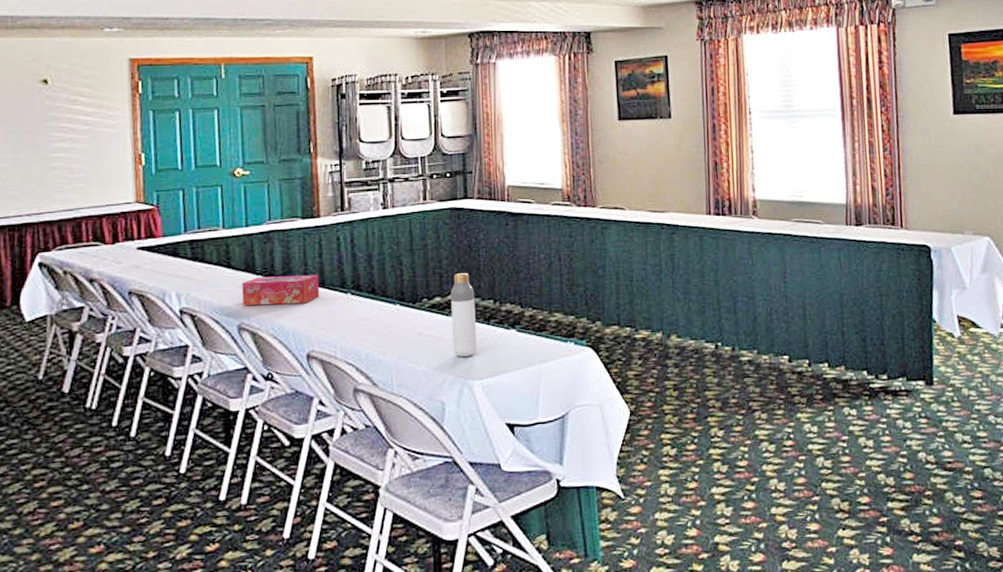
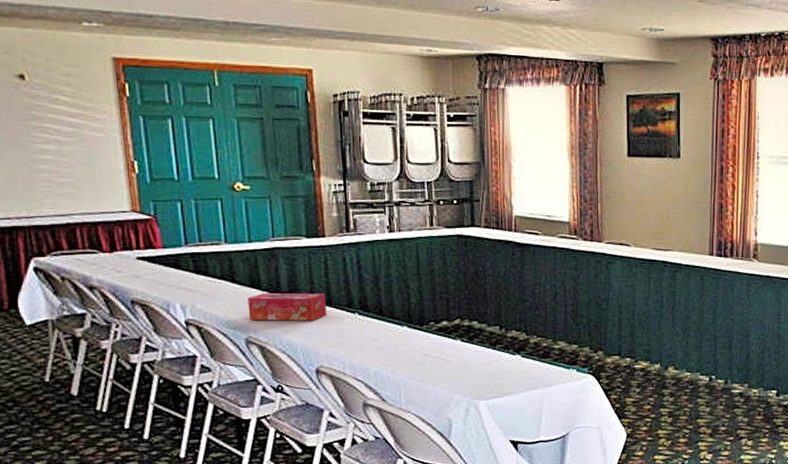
bottle: present [450,272,477,357] -> none [457,298,483,378]

